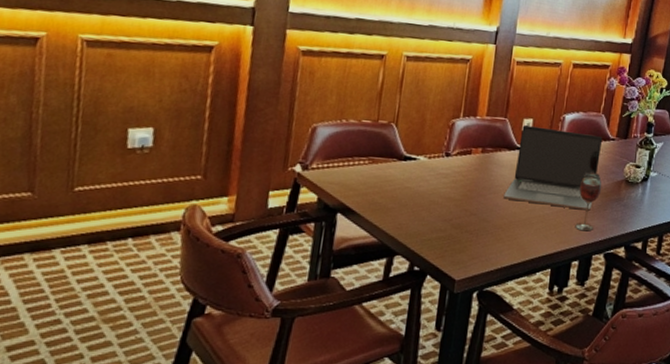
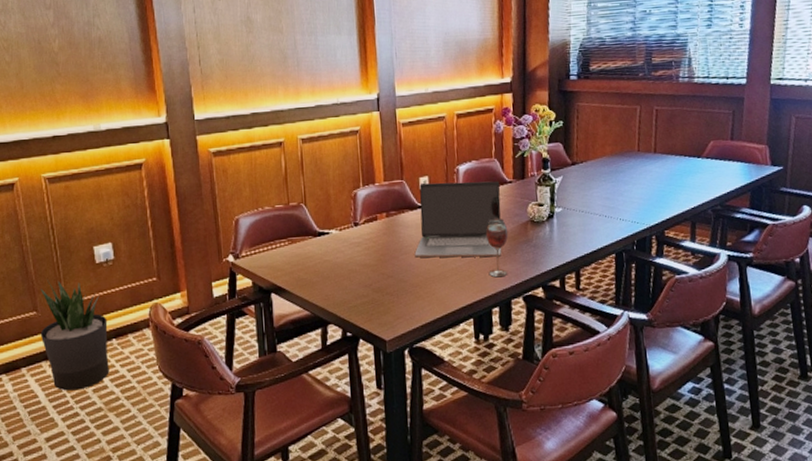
planter: none [30,158,127,293] -> present [40,280,109,391]

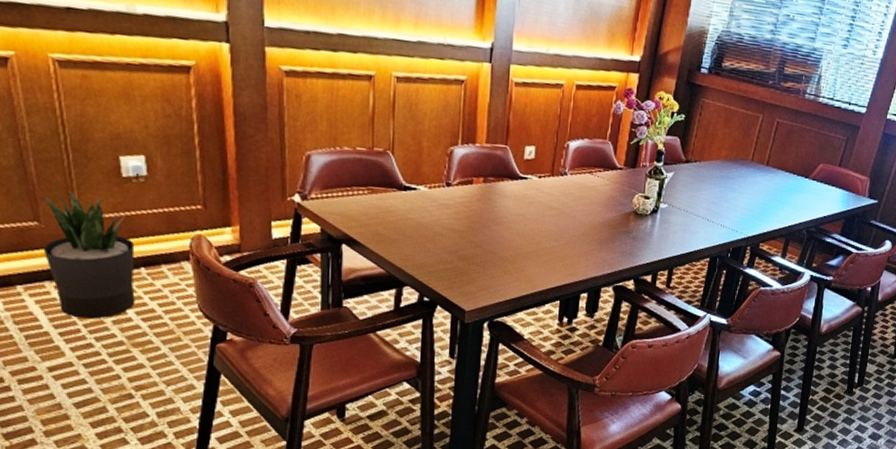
laptop: present [414,181,502,258] -> none [508,153,610,243]
wineglass: present [485,218,509,278] -> none [583,203,610,264]

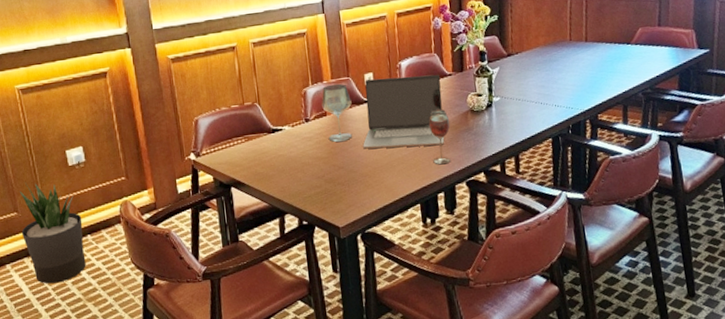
wine glass: none [469,149,505,217] -> present [321,83,352,142]
laptop: none [508,153,610,243] -> present [363,74,445,149]
wineglass: none [583,203,610,264] -> present [428,109,451,165]

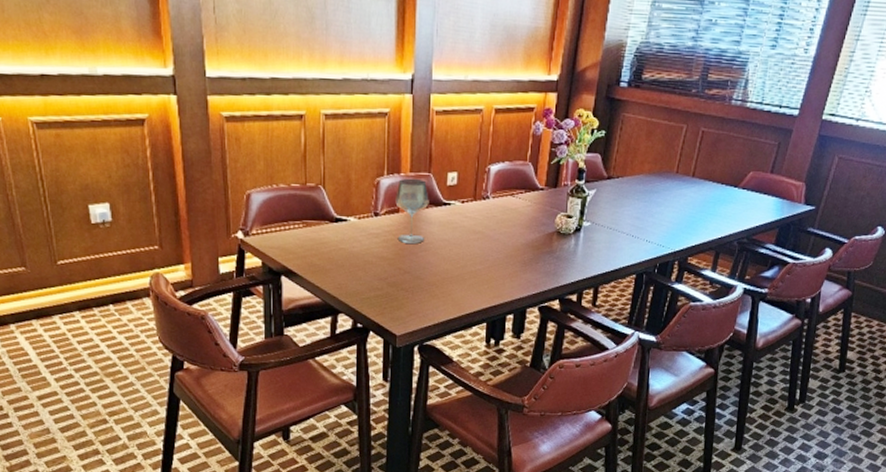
planter: present [19,183,86,284] -> none [28,235,106,352]
laptop: present [363,74,445,149] -> none [434,180,531,264]
wineglass: present [428,109,451,165] -> none [507,224,533,285]

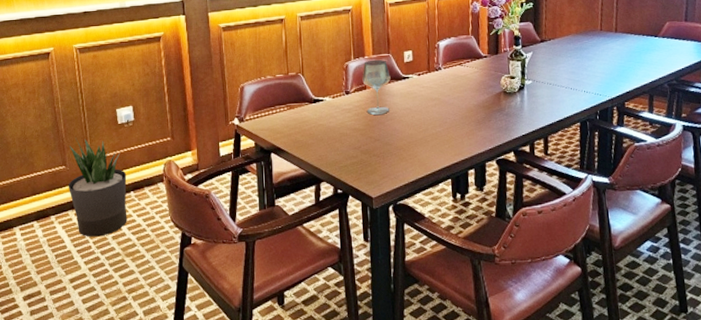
planter: none [28,235,106,352] -> present [68,138,127,237]

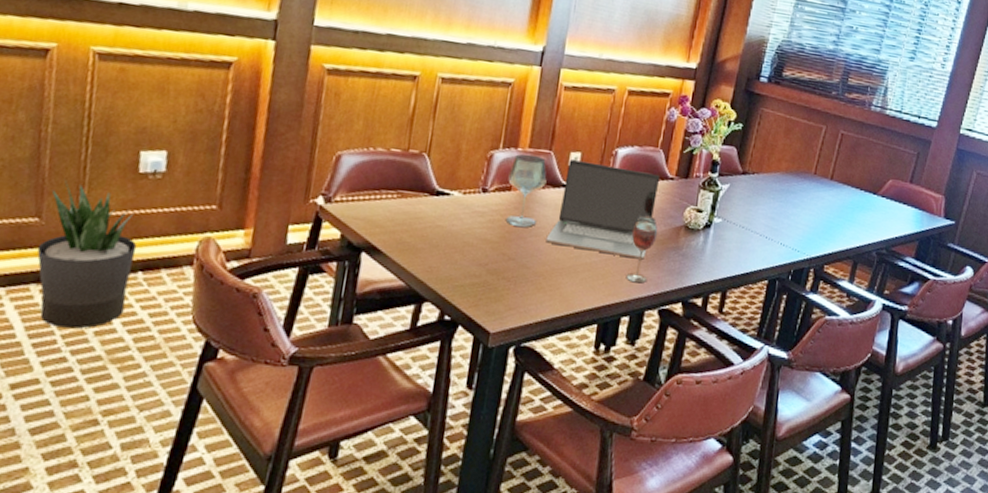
laptop: none [399,55,478,124] -> present [546,159,660,260]
wineglass: none [462,88,484,142] -> present [626,215,658,284]

